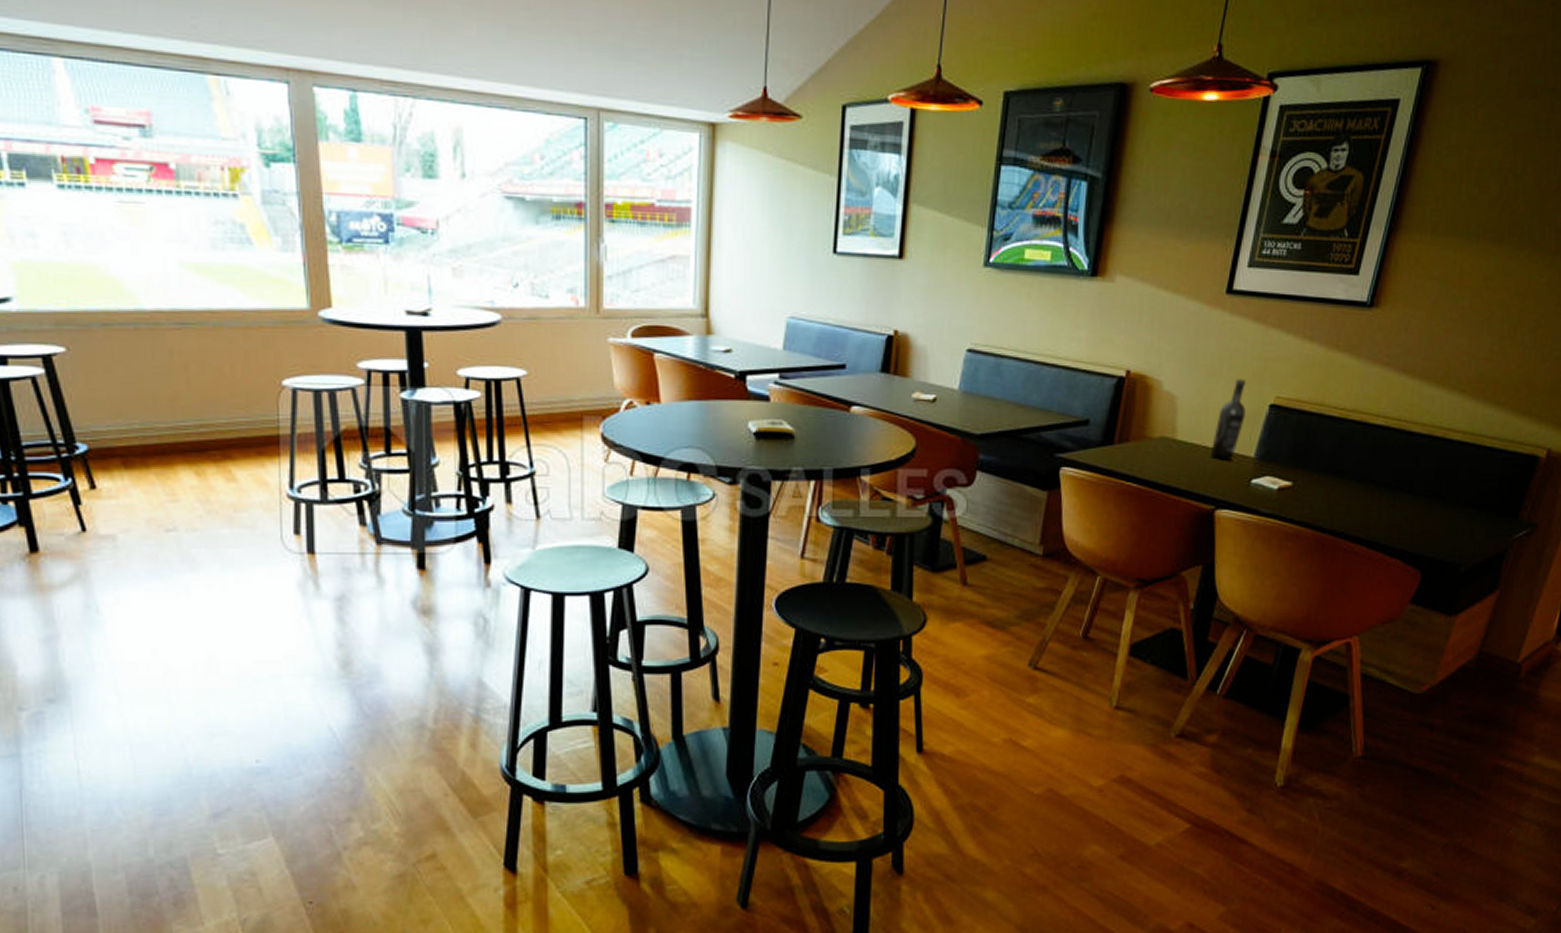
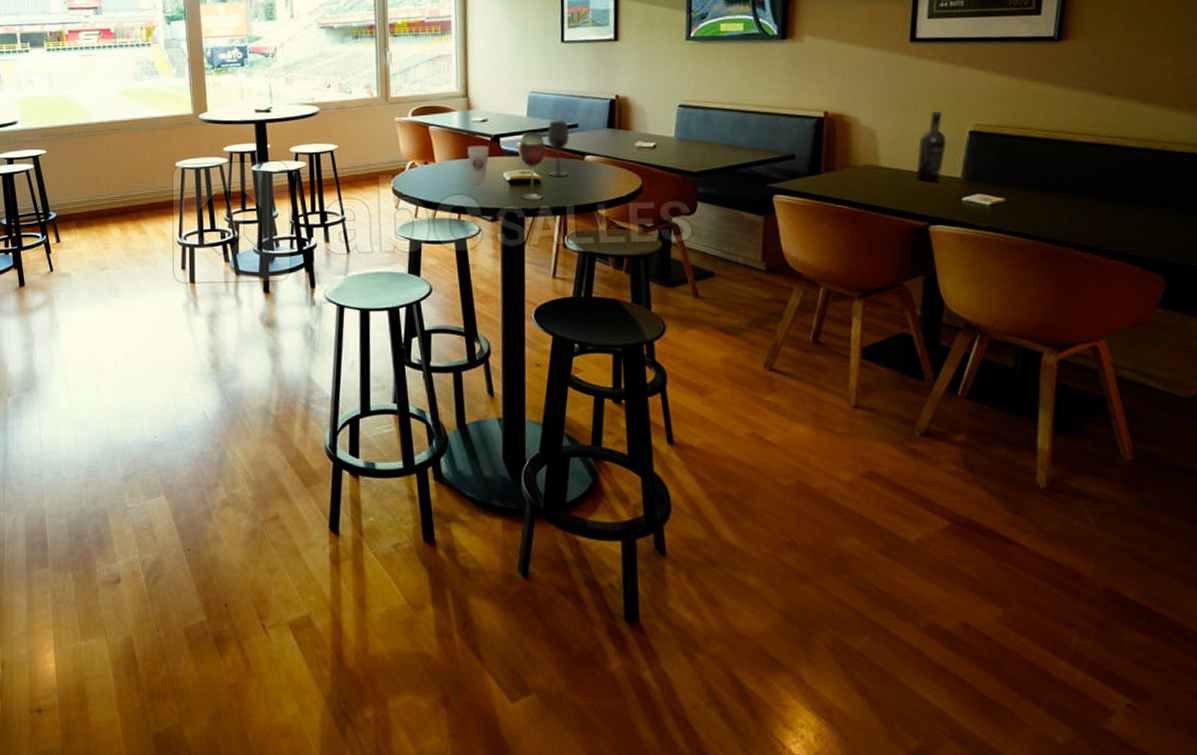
cup: none [704,384,732,437] -> present [467,145,490,185]
wineglass: none [768,371,804,460] -> present [519,132,546,200]
wine glass: none [805,357,833,432] -> present [546,119,569,178]

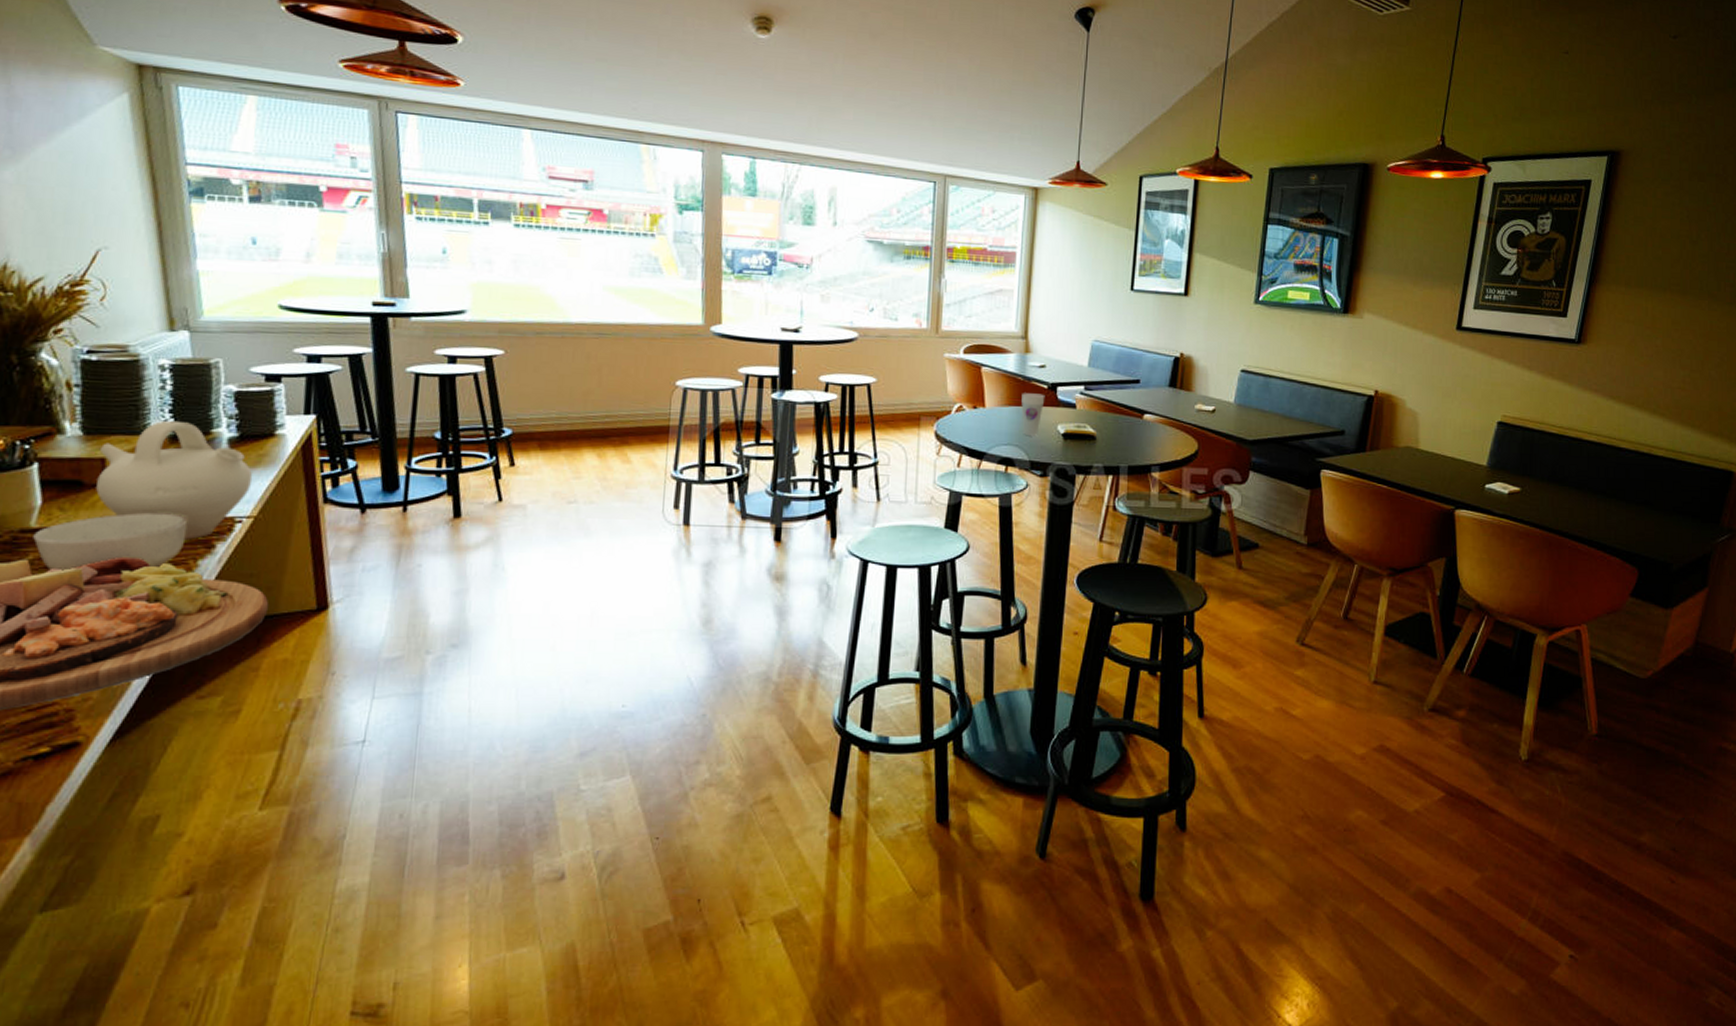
wineglass: present [519,132,546,200] -> none [1074,383,1105,457]
wine glass: present [546,119,569,178] -> none [1105,373,1130,434]
wine bottle: present [916,111,946,182] -> none [1448,400,1477,468]

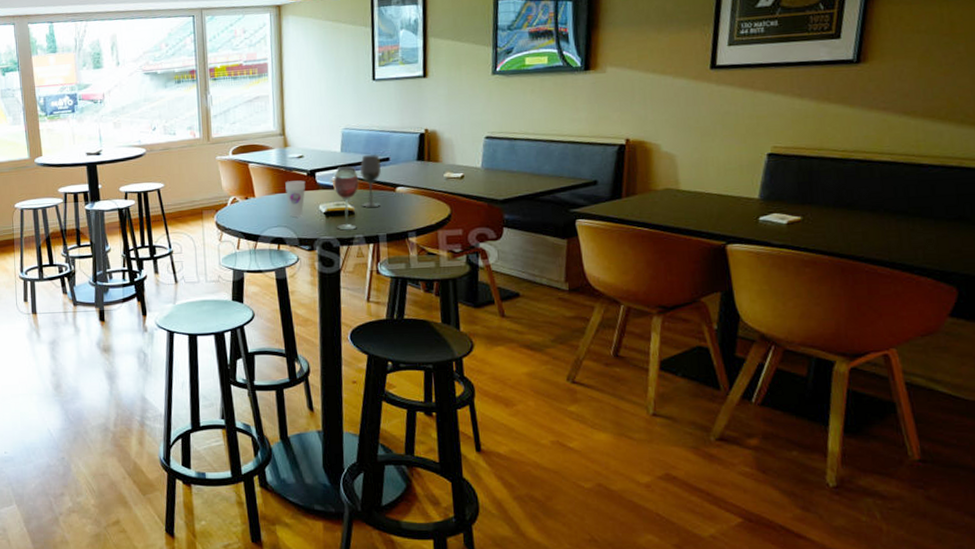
wineglass: none [1074,383,1105,457] -> present [334,166,359,230]
wine glass: none [1105,373,1130,434] -> present [359,154,381,209]

